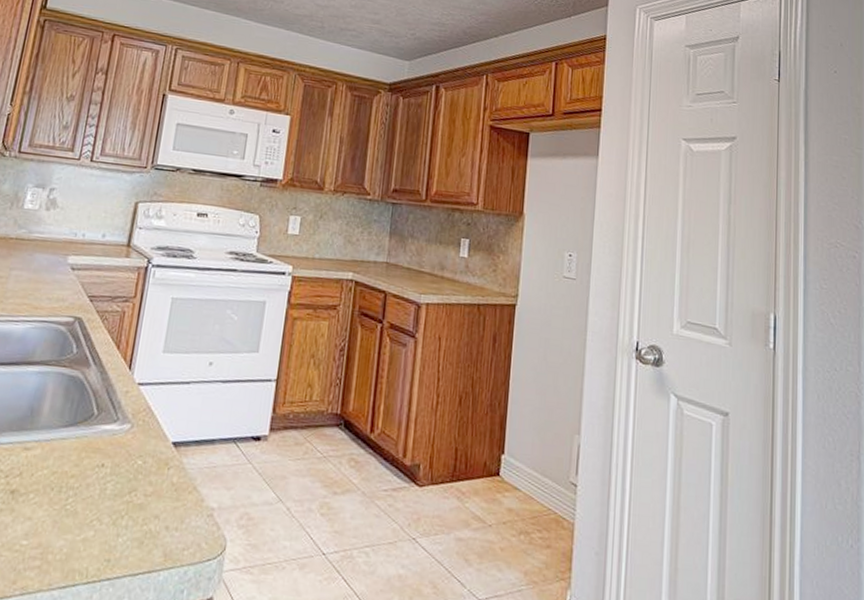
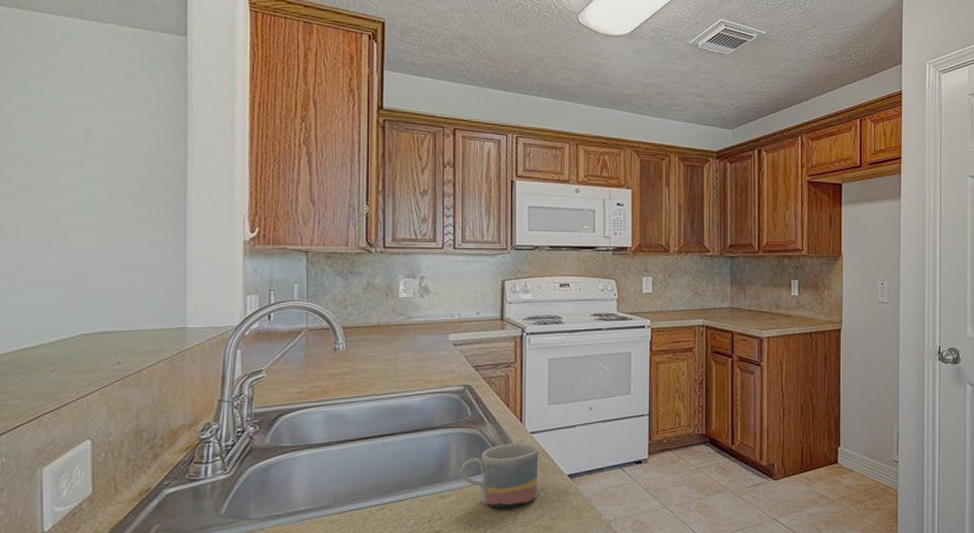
mug: none [50,393,145,474] -> present [459,442,539,508]

